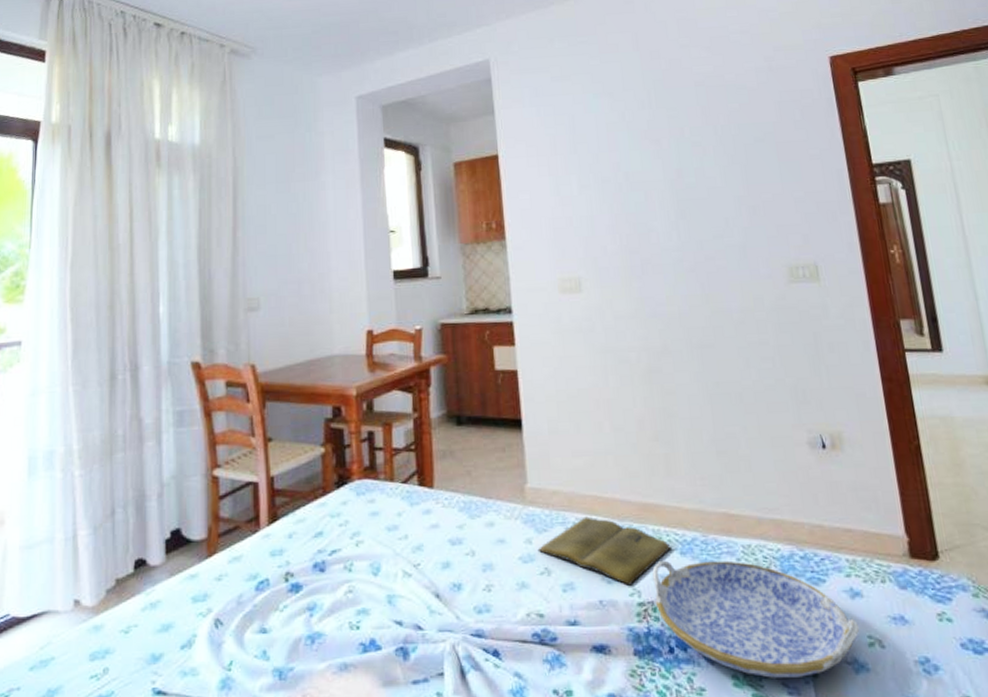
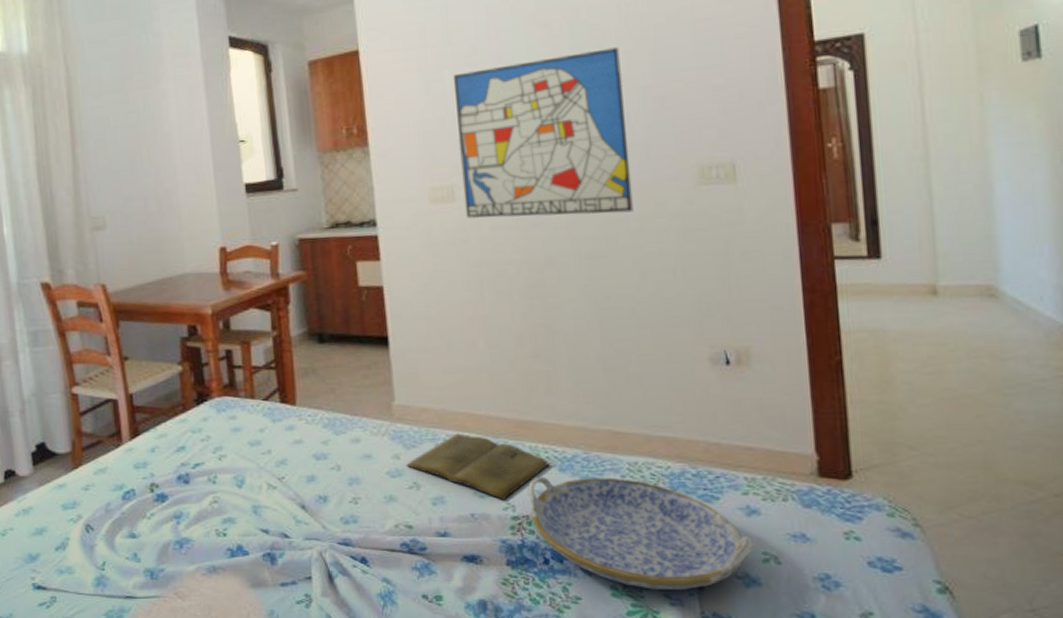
wall art: none [579,162,736,309] -> present [453,47,634,219]

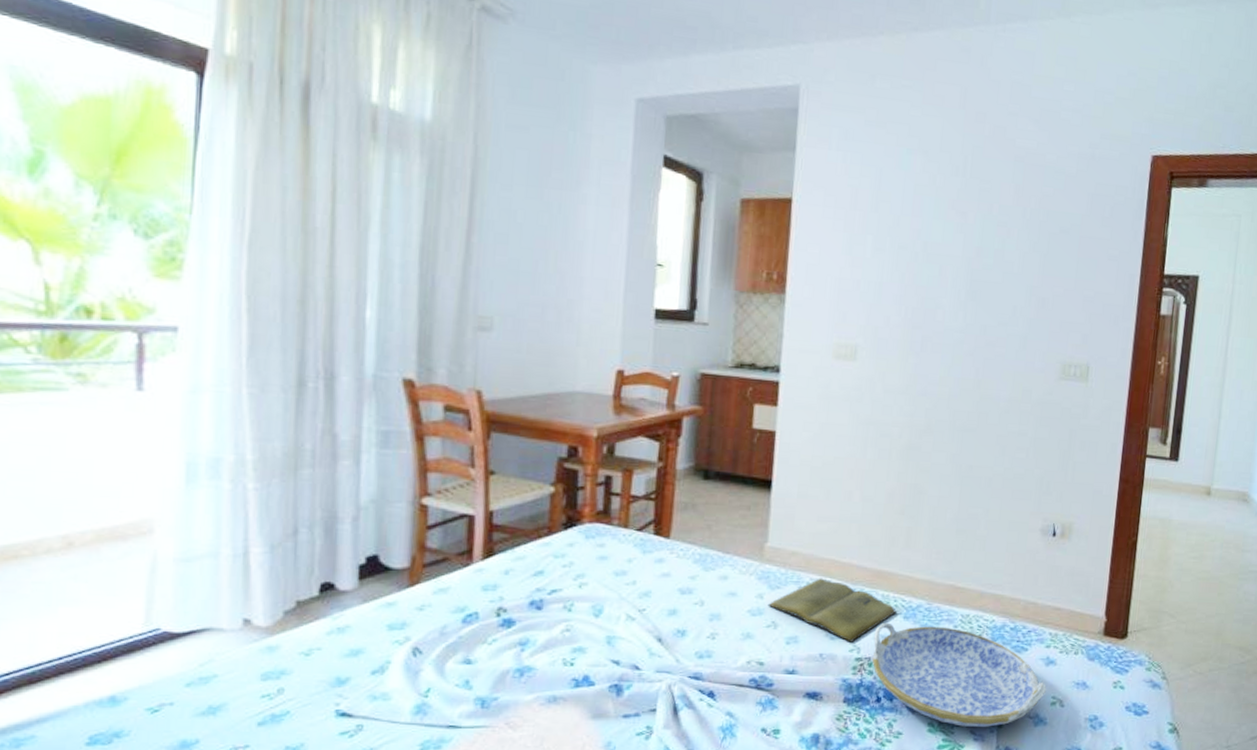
wall art: present [453,47,634,219] -> none [863,241,1018,395]

